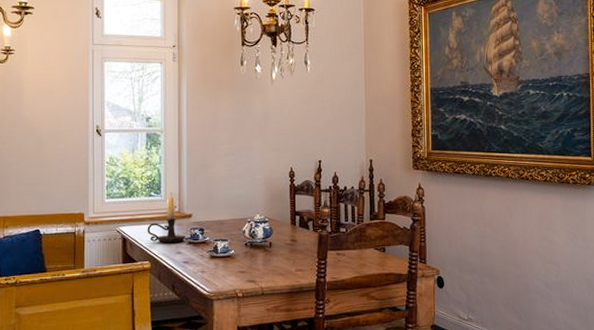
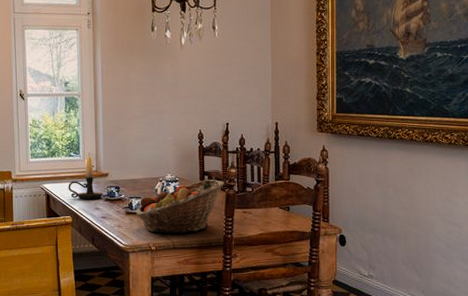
fruit basket: none [221,220,318,279] -> present [136,180,225,234]

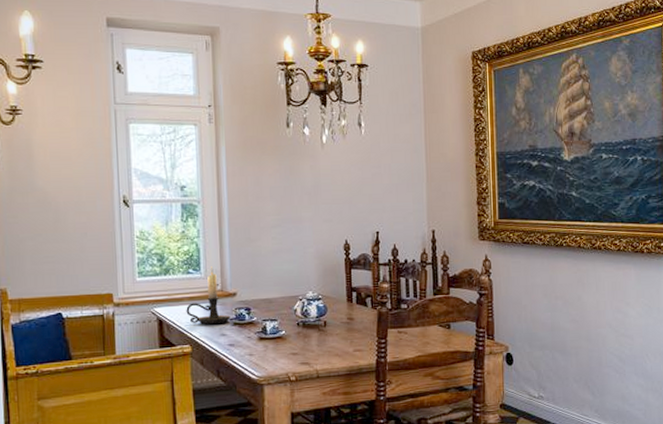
fruit basket: present [136,180,225,234] -> none [271,296,376,361]

